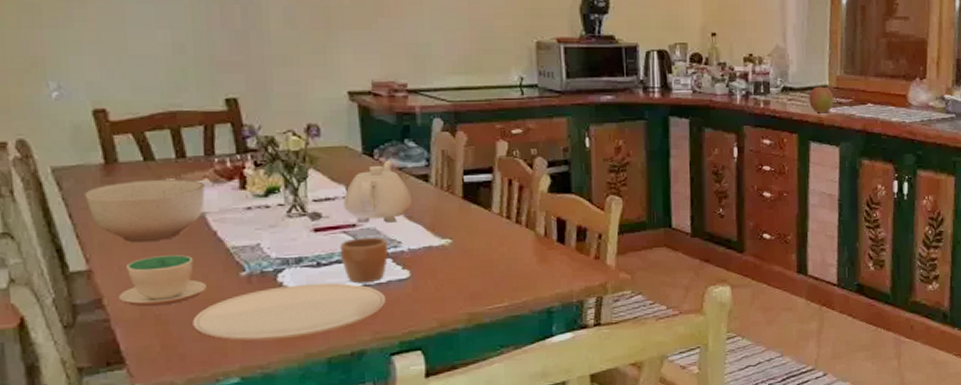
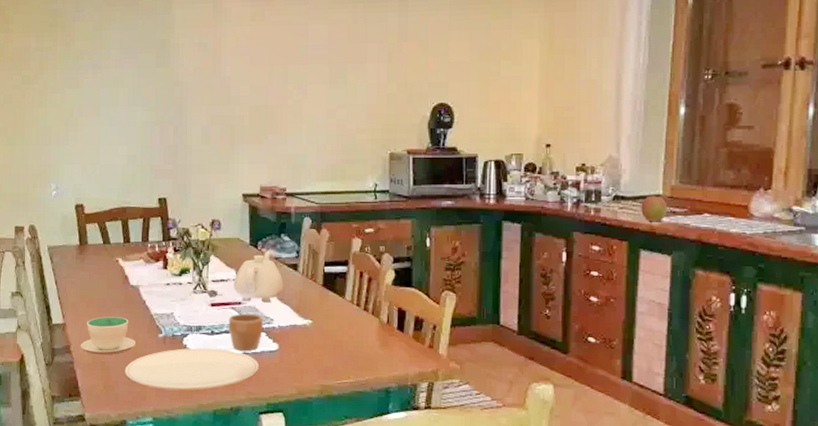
bowl: present [84,178,205,243] -> none [66,258,140,306]

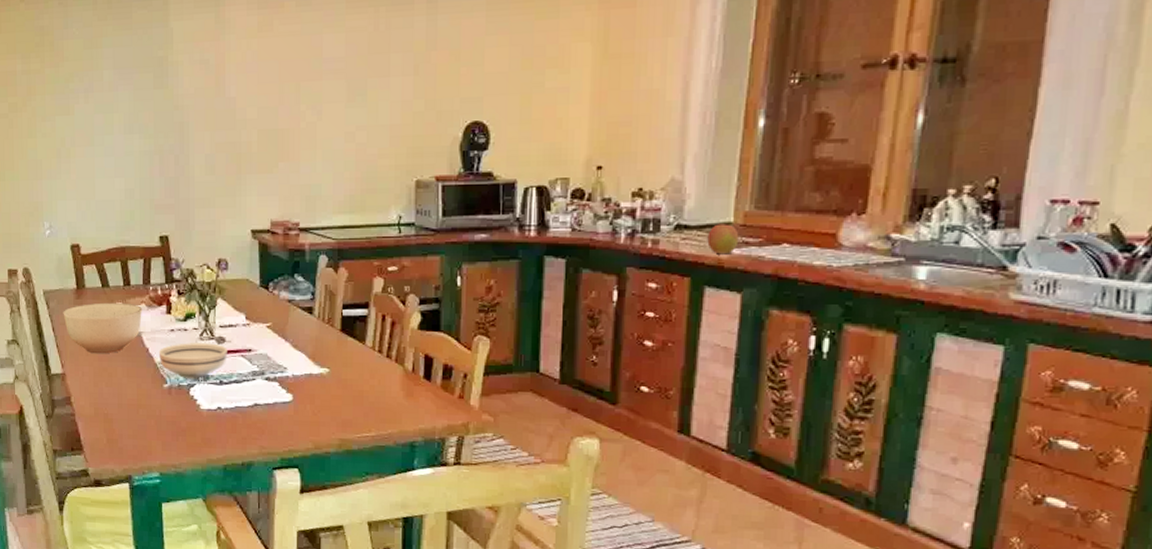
bowl: none [66,258,140,306] -> present [63,302,142,354]
cup: present [80,316,137,355] -> none [81,366,140,407]
plate: present [125,347,259,391] -> none [129,398,271,445]
bowl: none [154,296,219,329] -> present [158,343,227,379]
mug: present [228,313,263,351] -> none [238,361,275,402]
teapot: present [233,251,285,303] -> none [243,293,299,350]

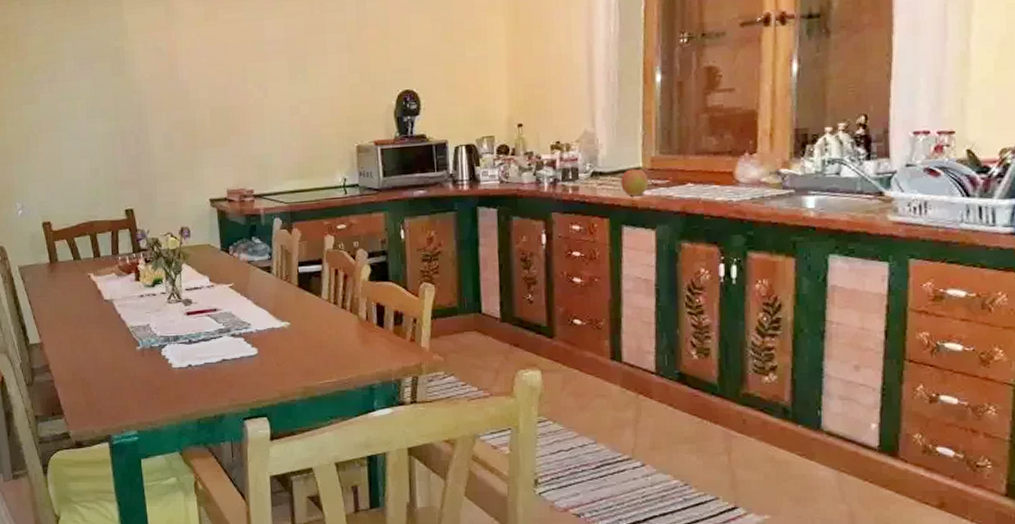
bowl: present [63,302,142,354] -> none [38,273,113,323]
bowl: present [158,343,227,379] -> none [130,305,195,340]

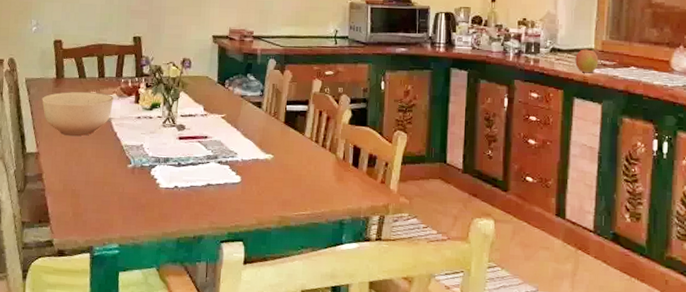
bowl: none [38,273,113,323] -> present [42,91,113,136]

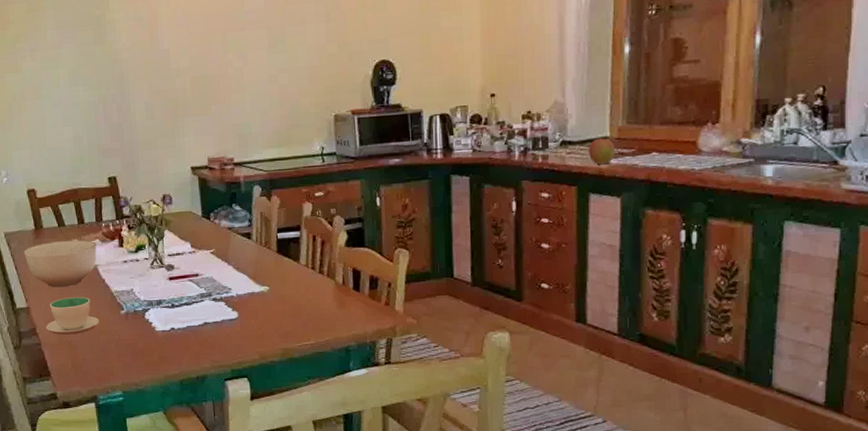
cup: none [52,147,107,184] -> present [45,297,100,335]

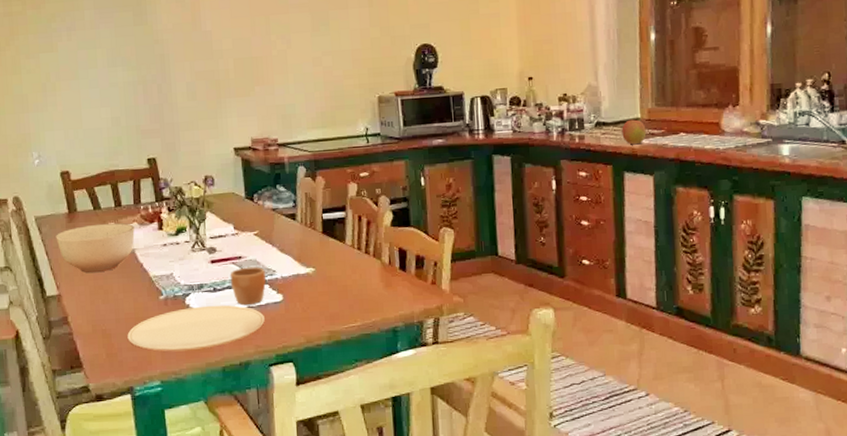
cup: present [45,297,100,335] -> none [78,282,137,323]
plate: none [91,320,220,364] -> present [127,305,265,352]
mug: none [187,284,222,321] -> present [230,267,266,305]

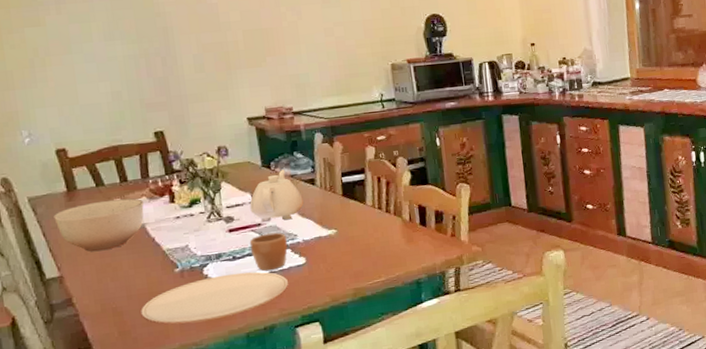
teapot: none [232,203,285,255] -> present [249,169,305,222]
fruit: present [622,119,647,145] -> none [615,78,636,101]

